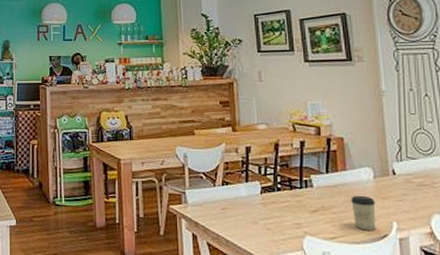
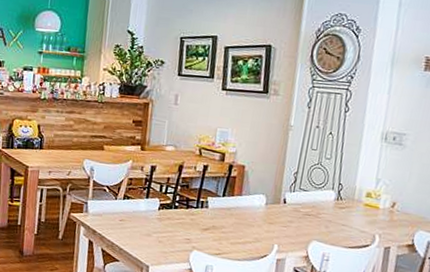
cup: present [351,195,376,231] -> none [239,218,263,250]

